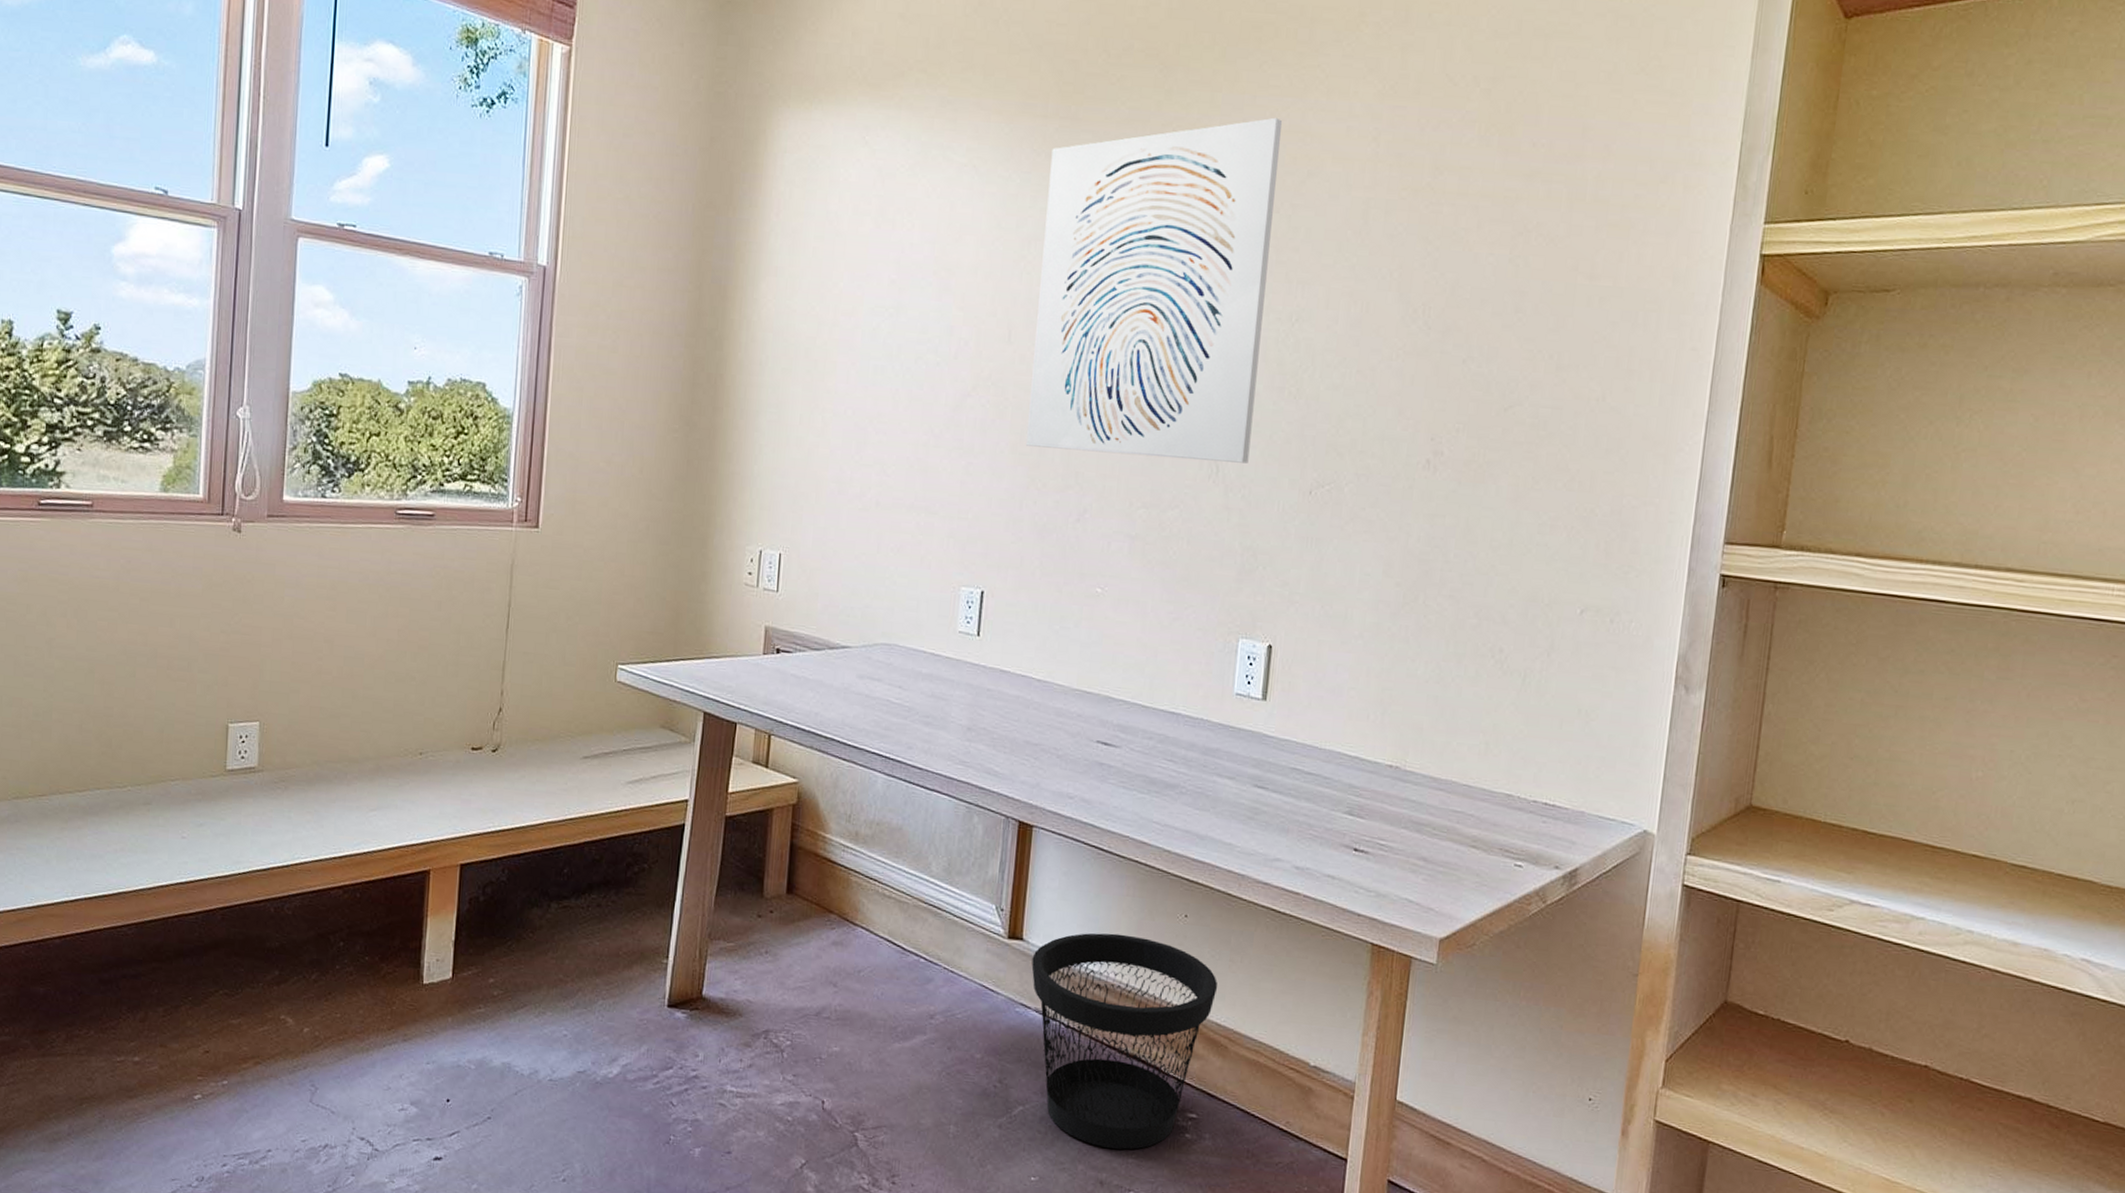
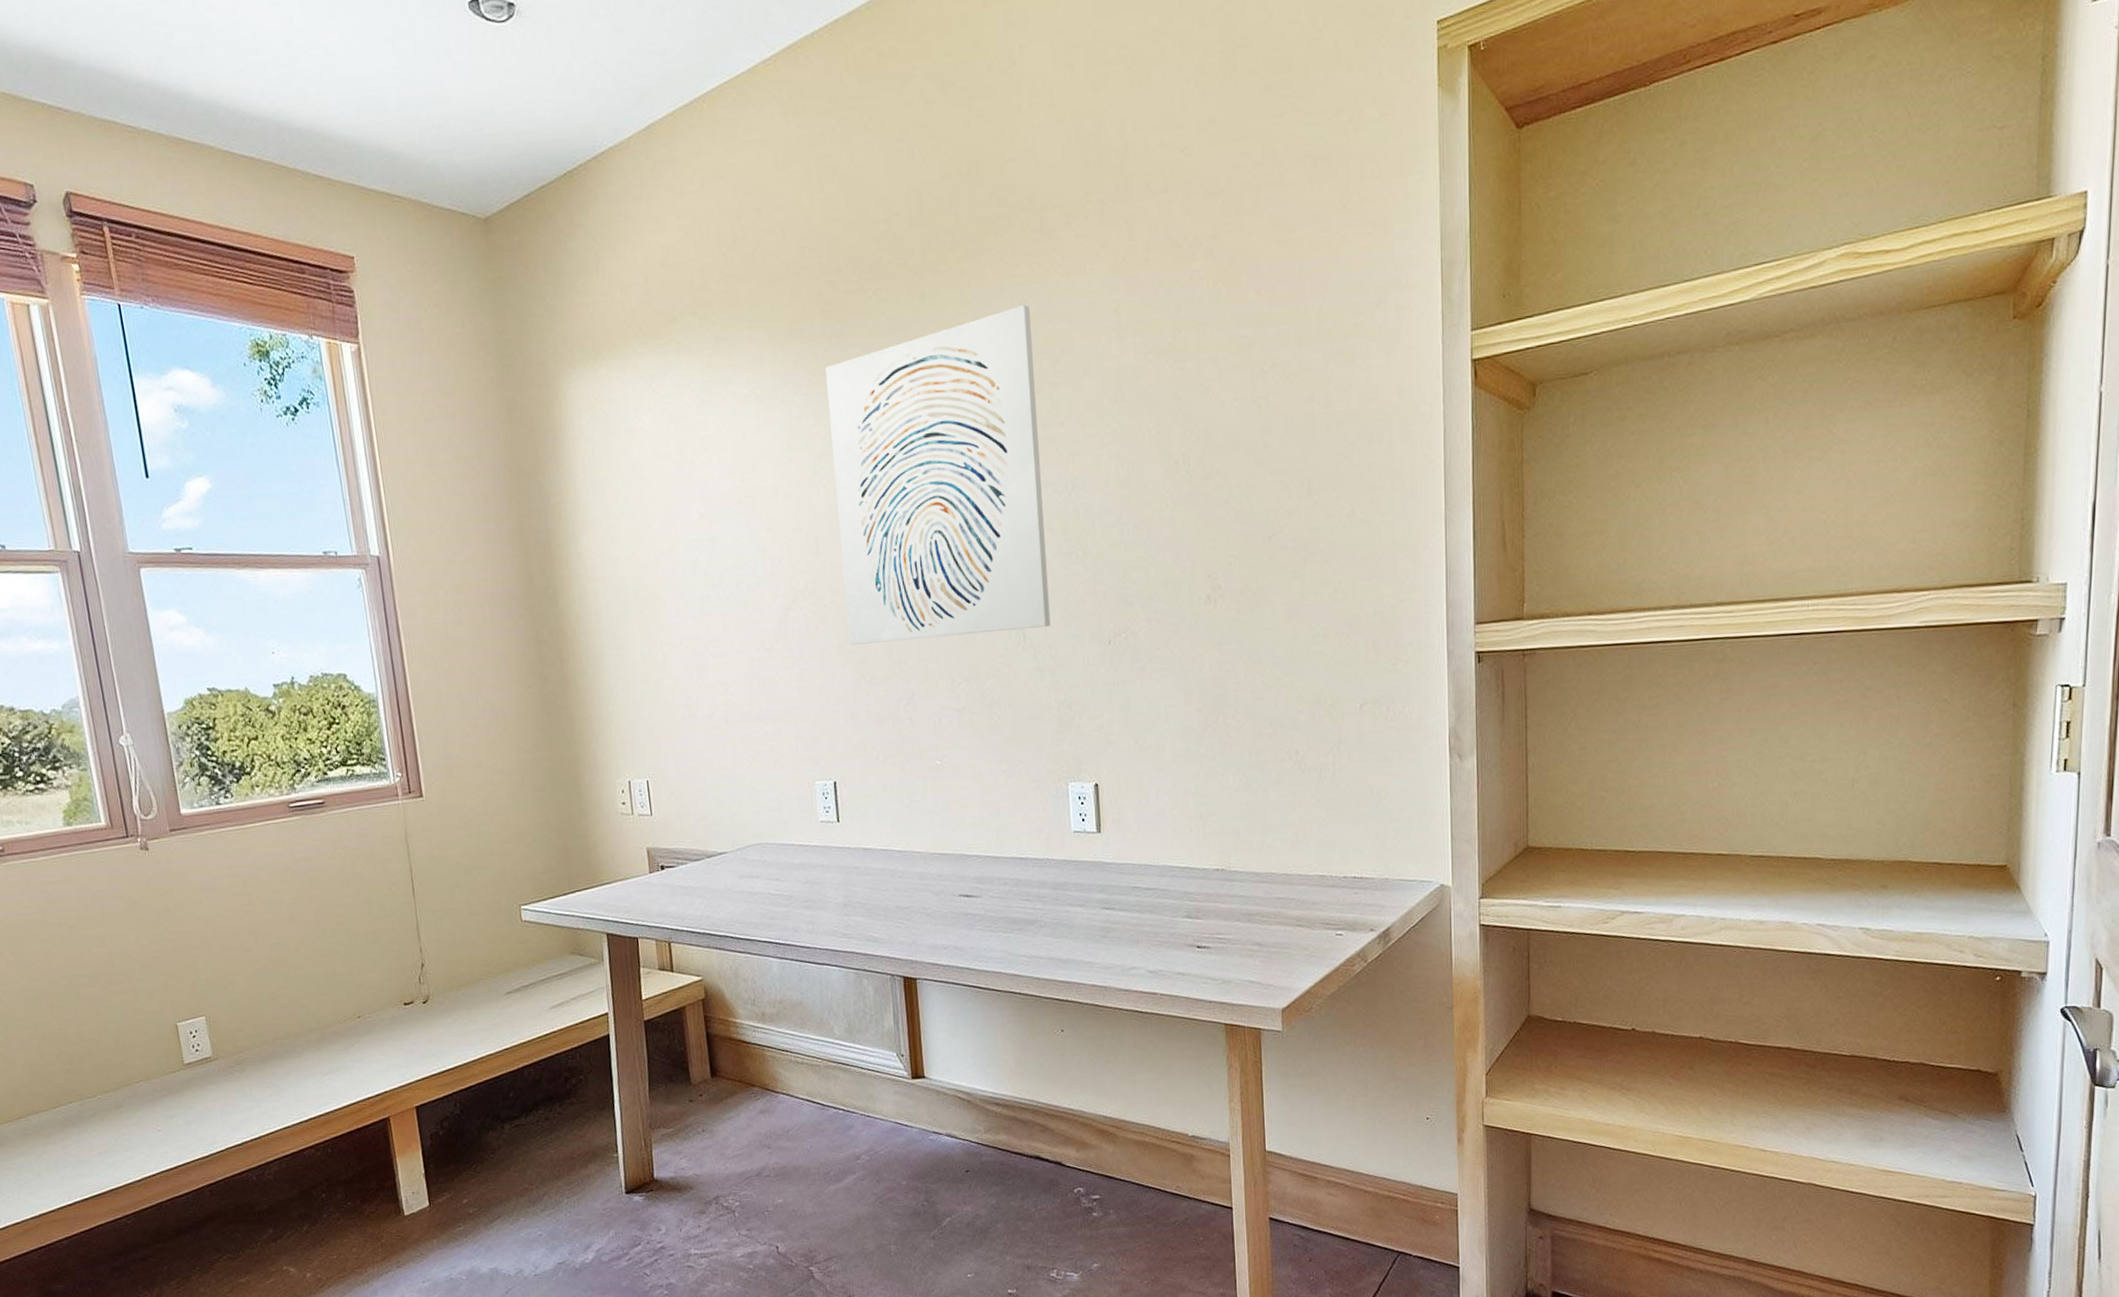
wastebasket: present [1031,933,1218,1150] -> none [936,1056,1100,1238]

